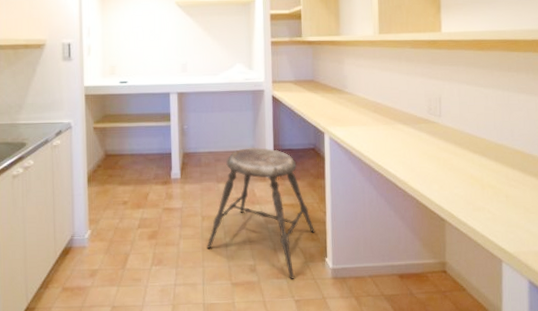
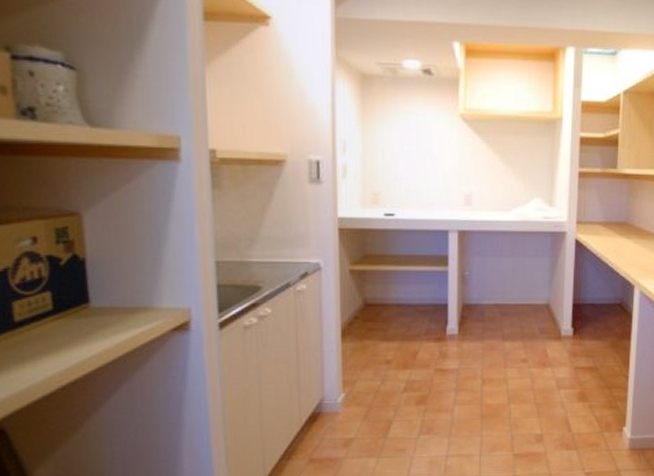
stool: present [207,147,315,279] -> none [486,300,614,450]

